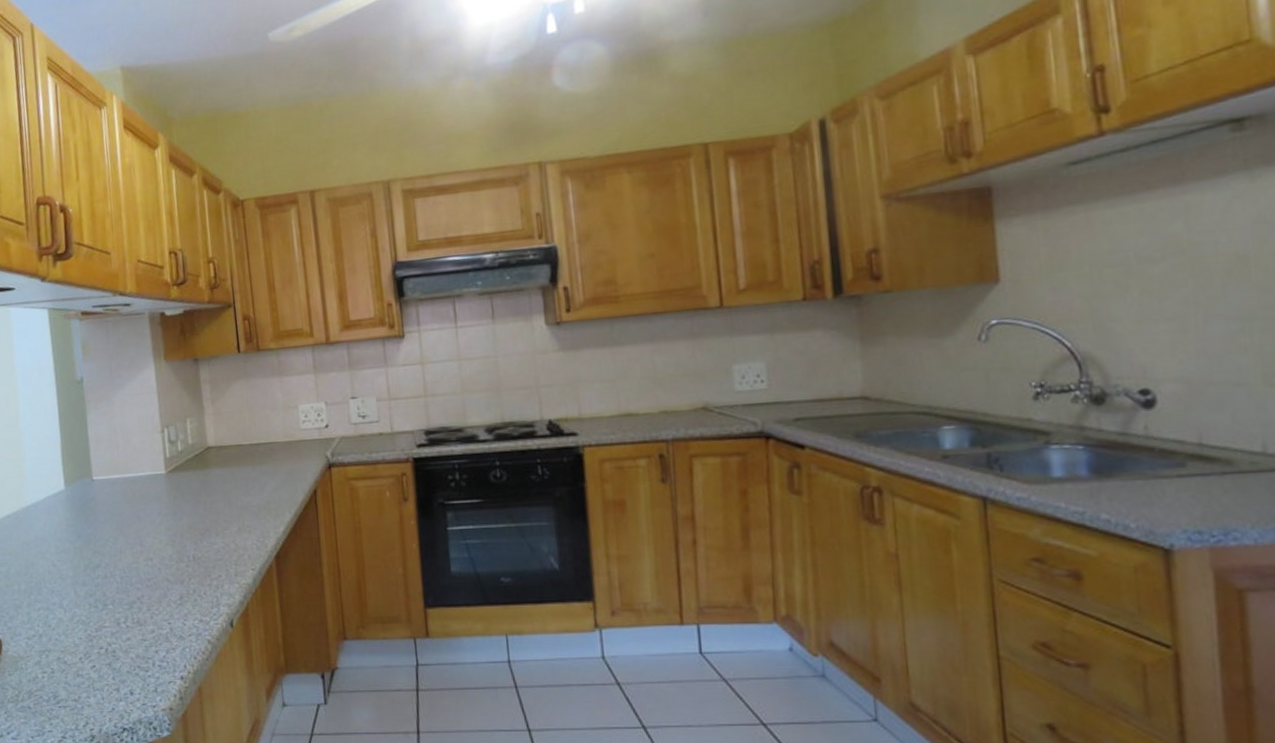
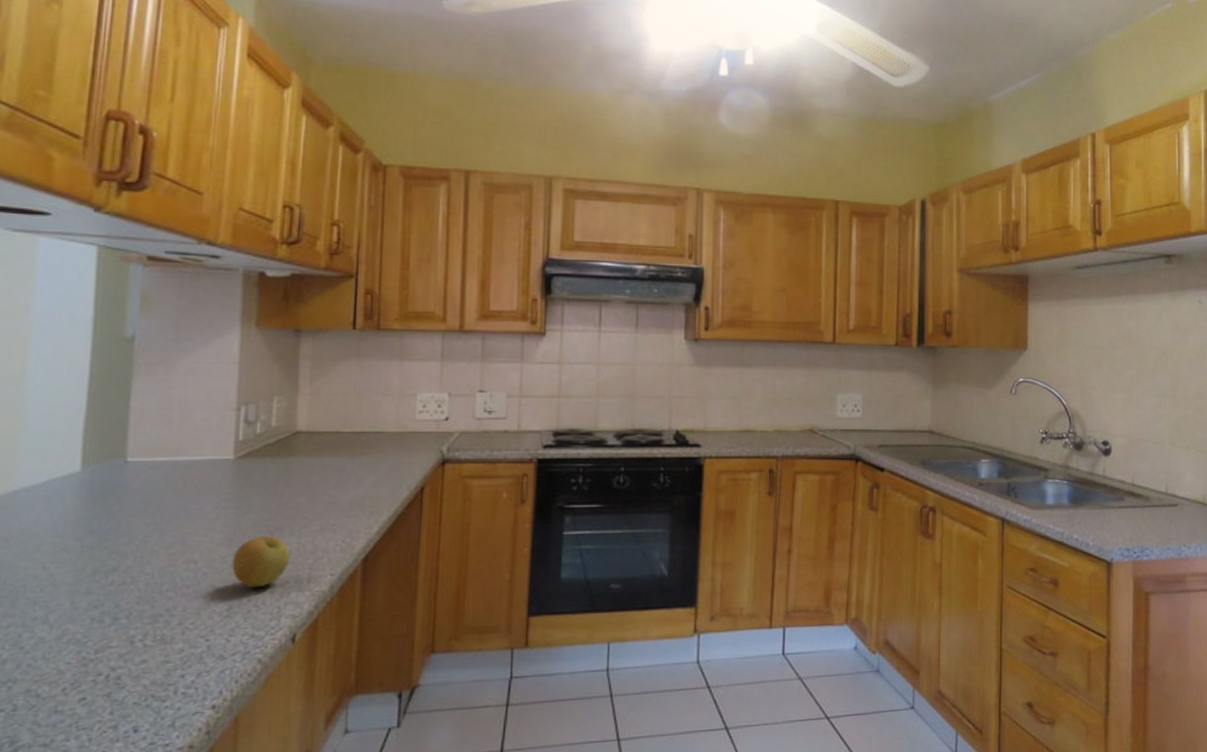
apple: none [177,537,220,581] -> present [232,536,291,588]

